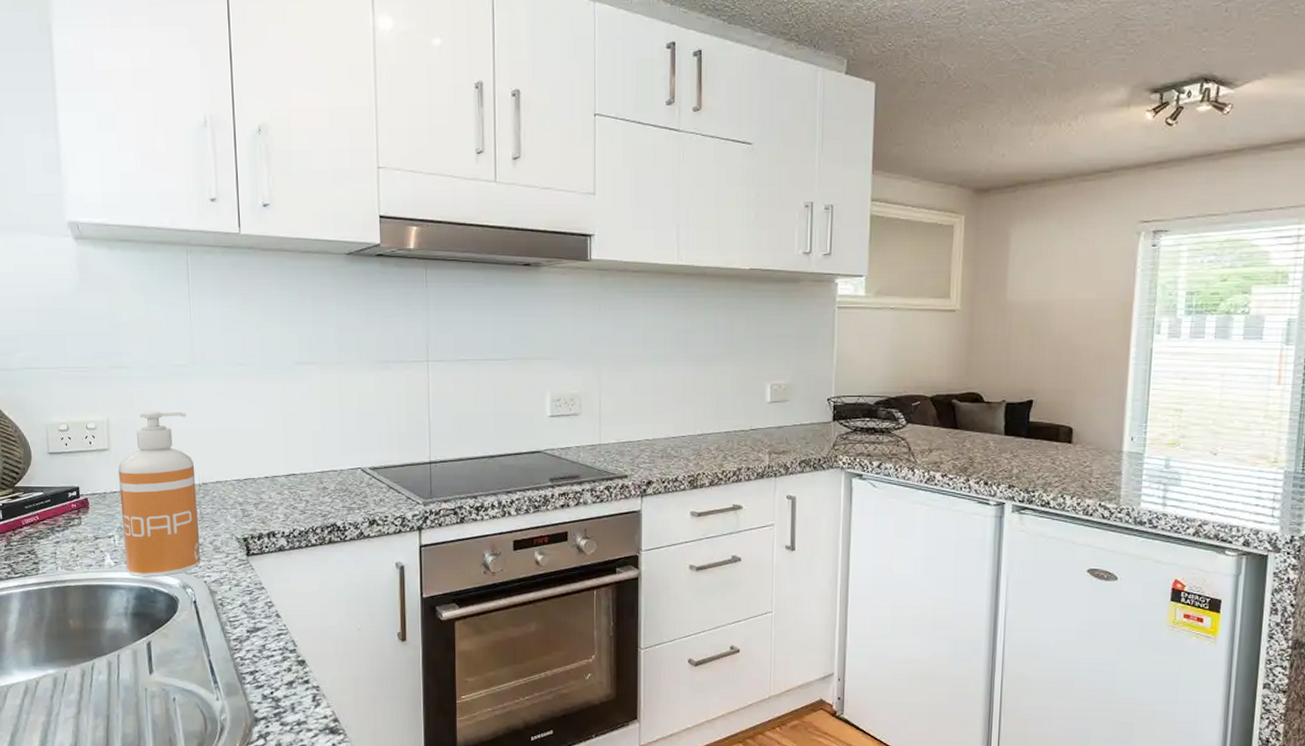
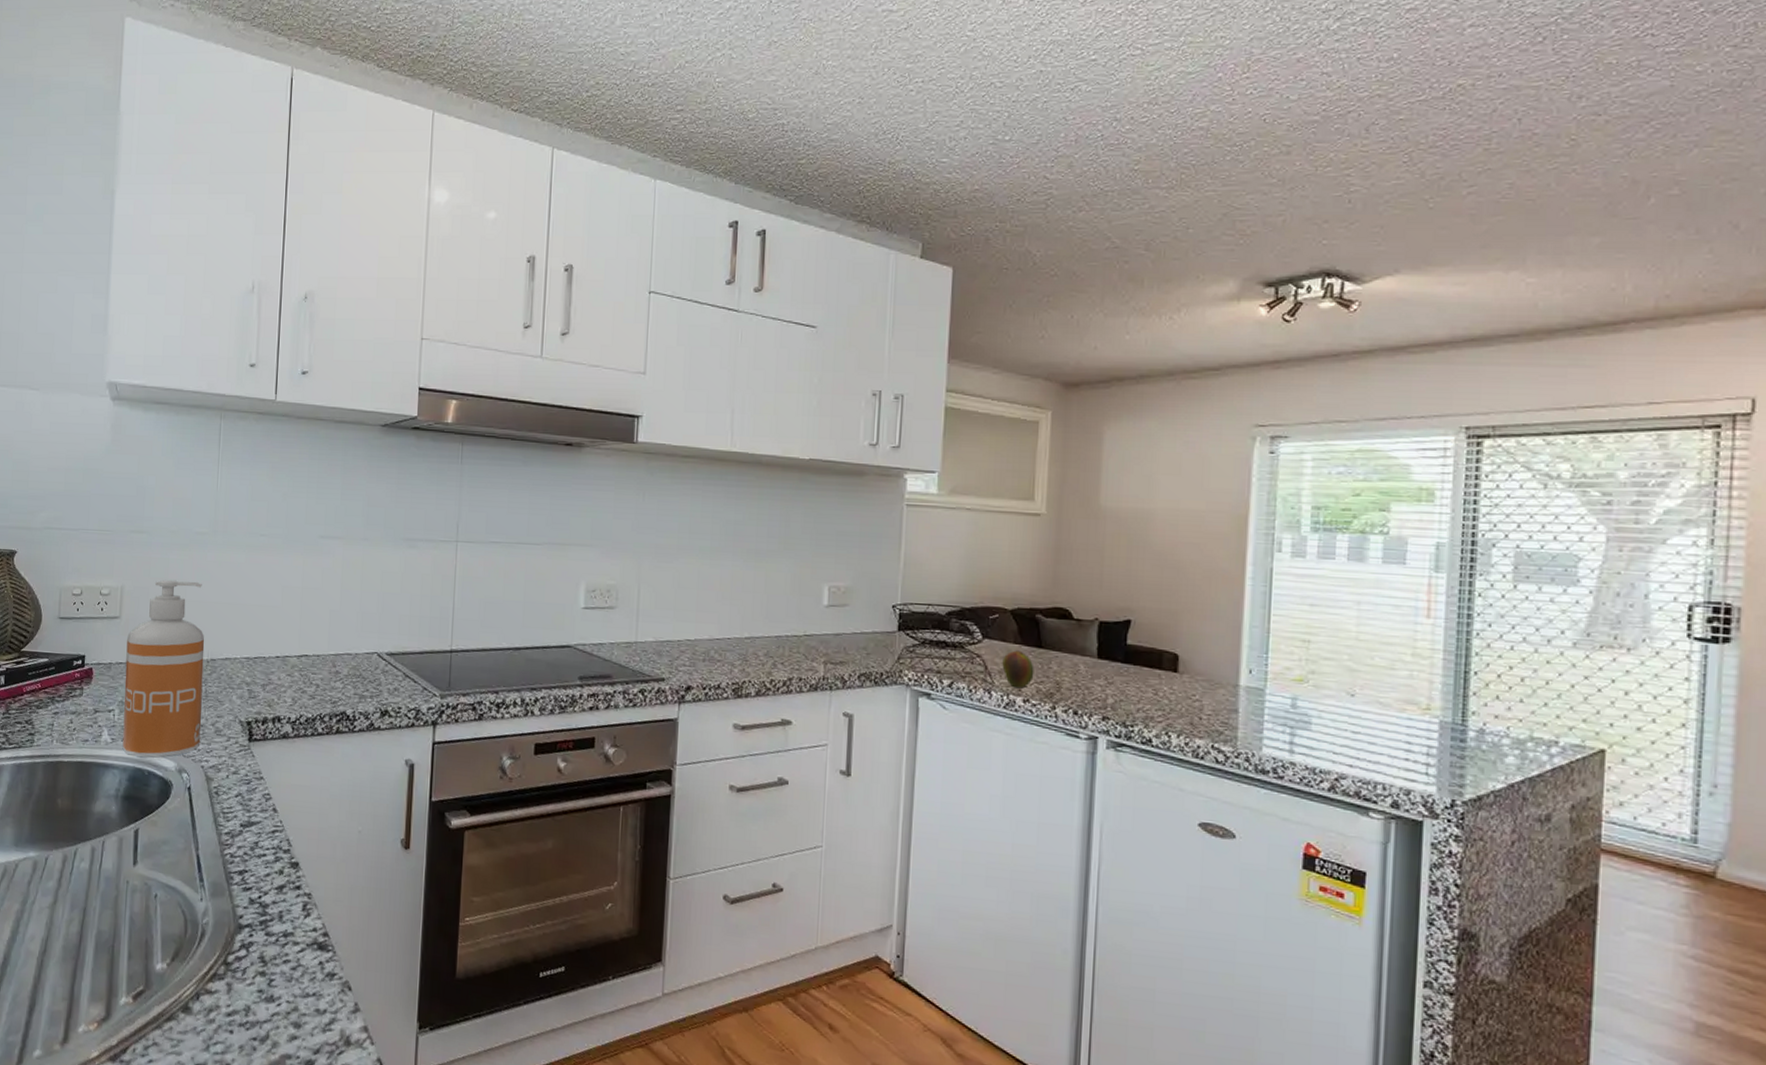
fruit: none [923,432,951,465] -> present [1002,650,1034,689]

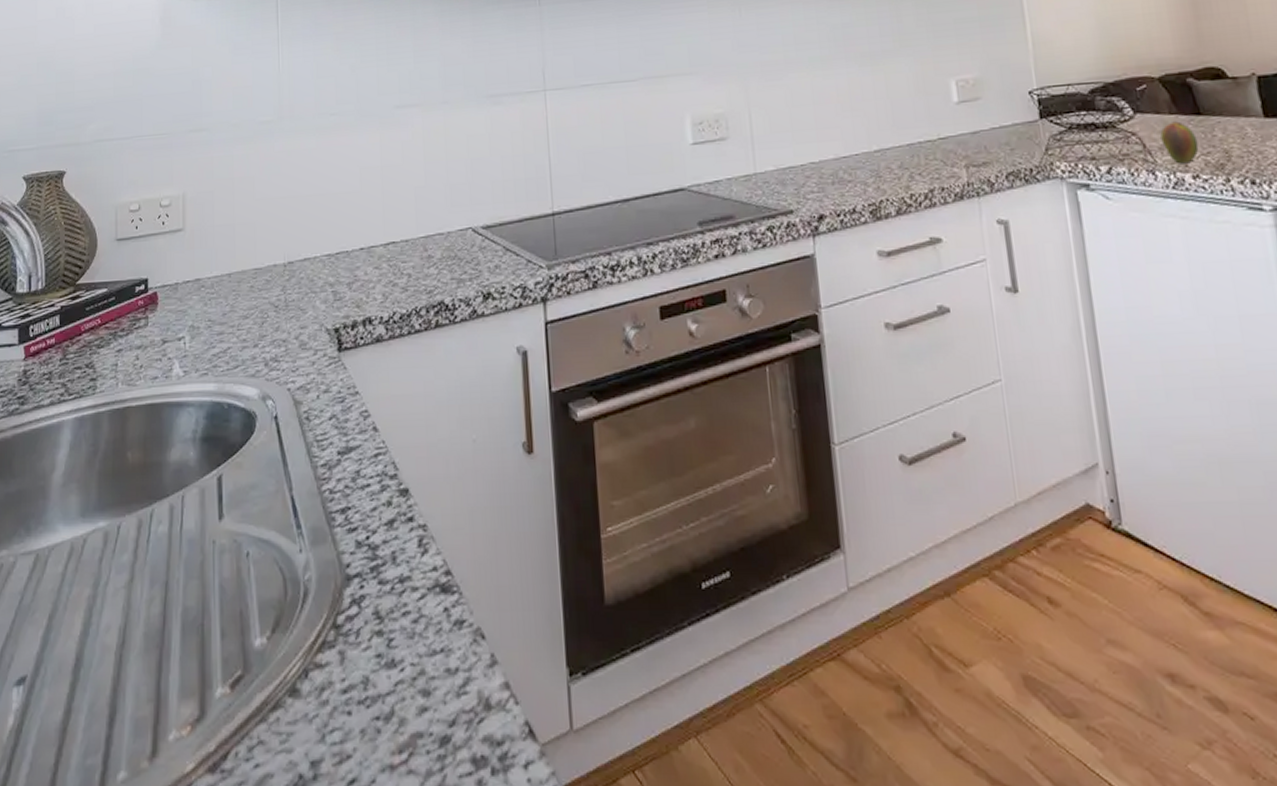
soap dispenser: present [122,579,205,758] -> none [193,176,284,389]

